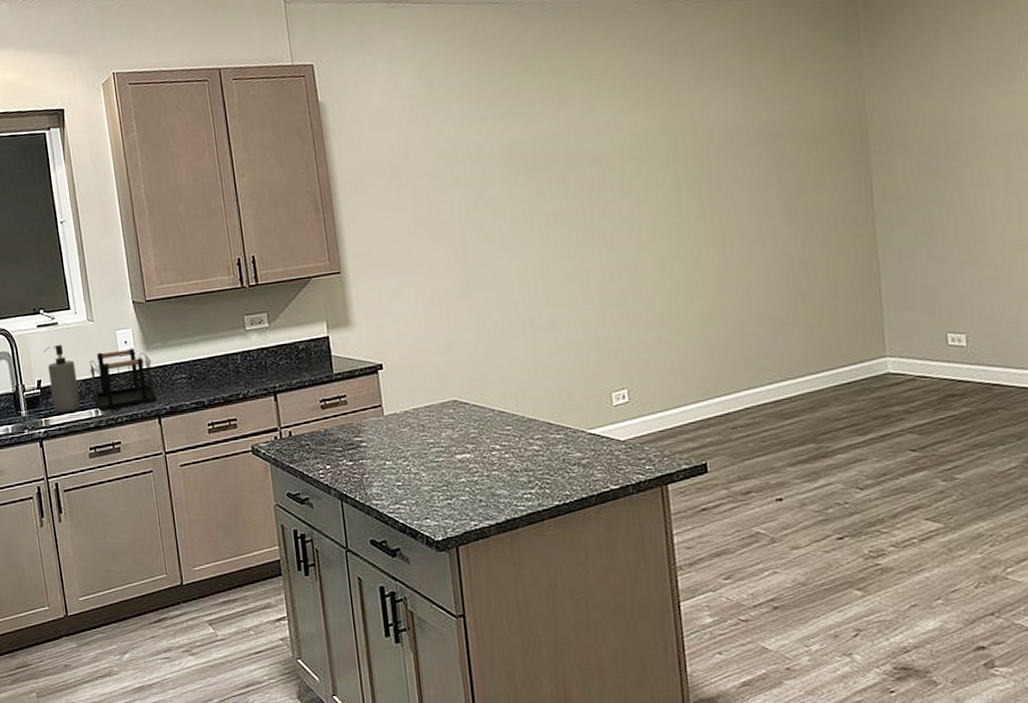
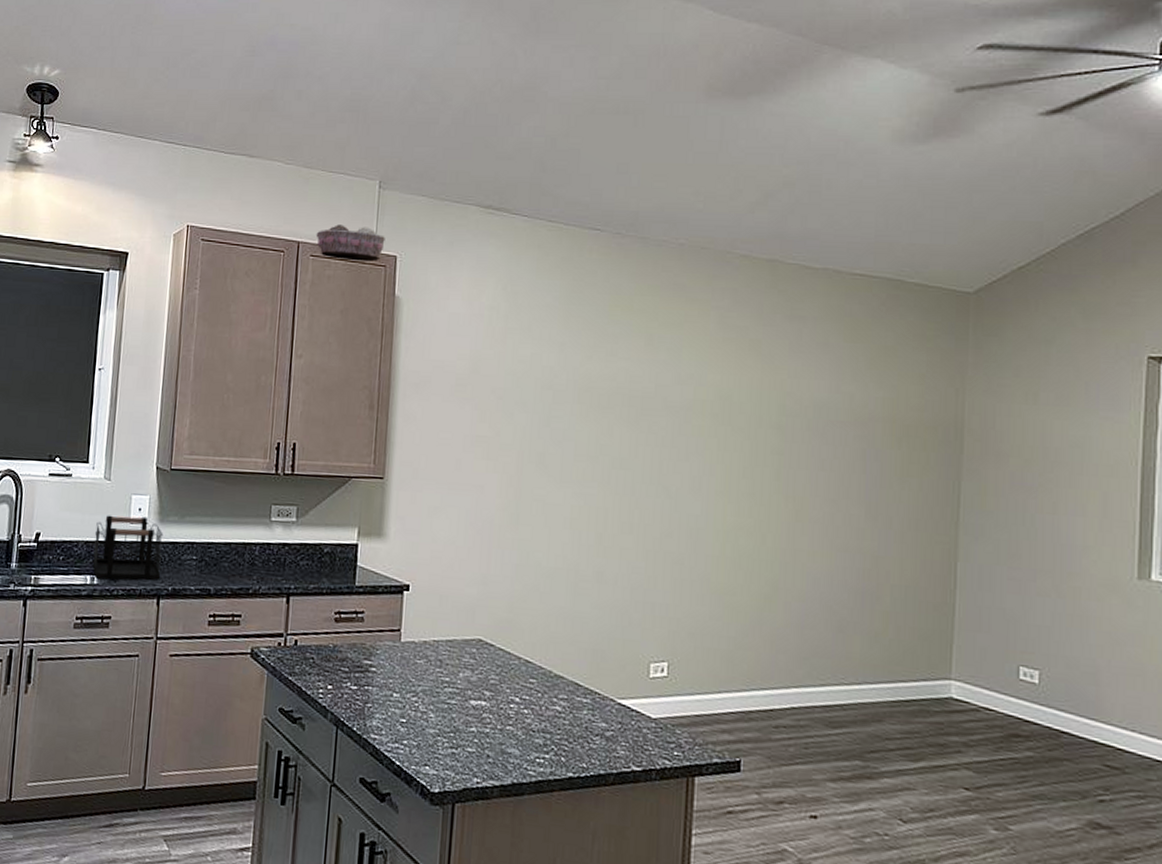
soap dispenser: present [43,344,81,413] -> none [46,498,81,574]
decorative basket: none [234,42,300,78] -> present [315,224,385,262]

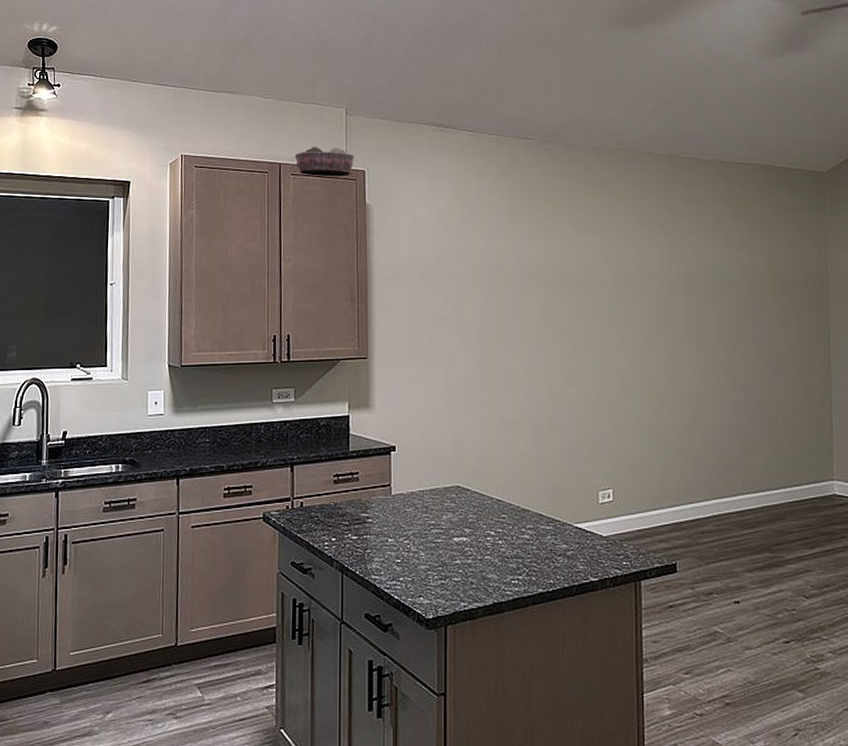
dish rack: present [92,515,164,581] -> none [116,409,179,467]

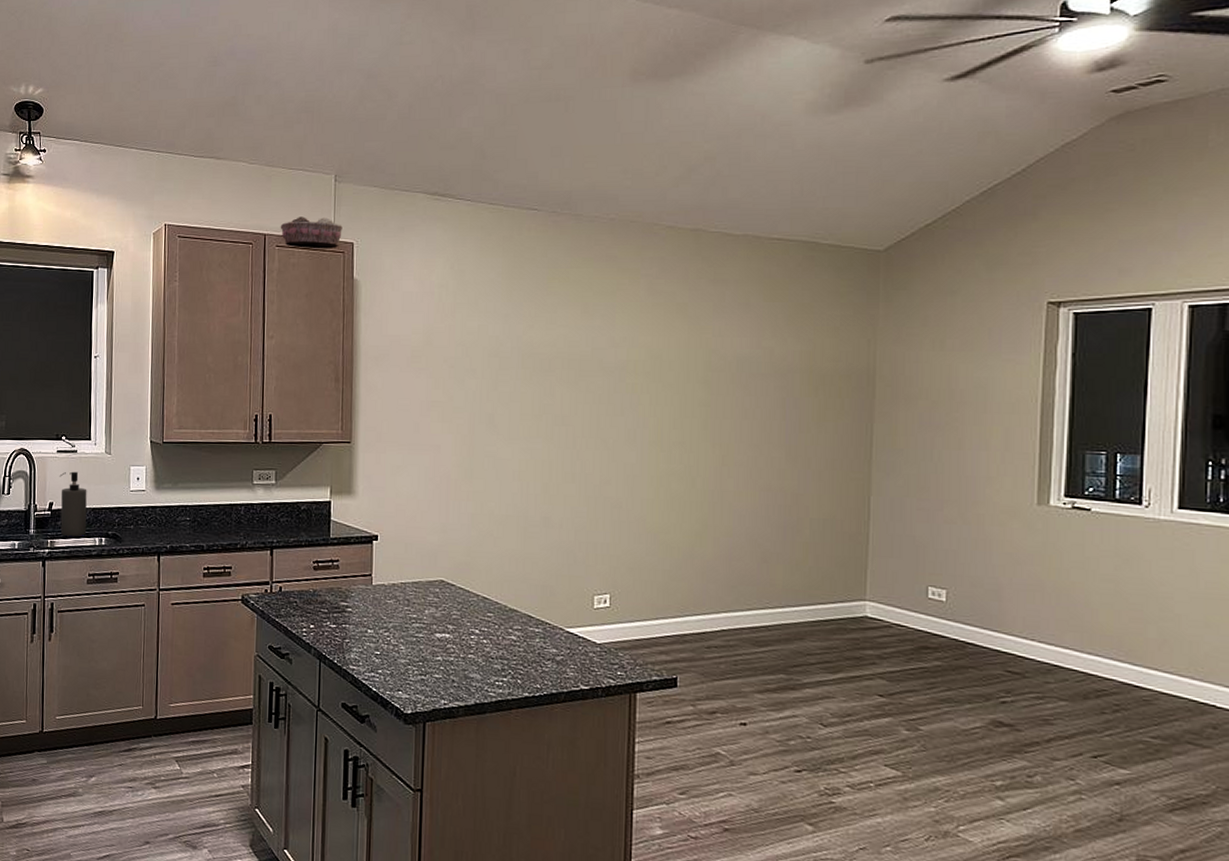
soap dispenser: none [73,399,103,465] -> present [59,471,87,537]

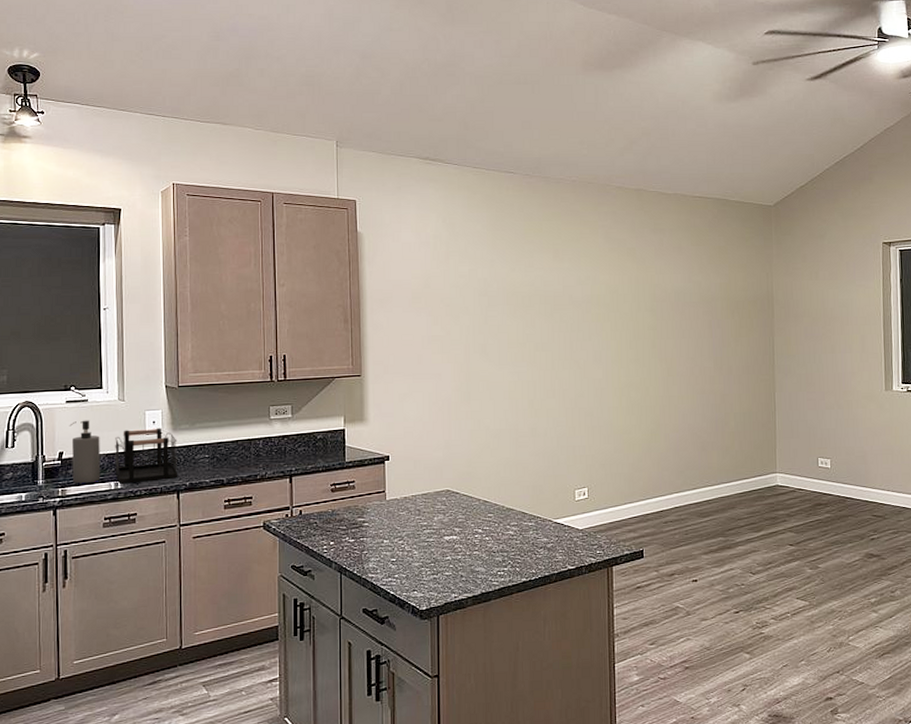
dish rack: none [100,484,160,541] -> present [115,428,178,484]
decorative basket: present [280,217,343,249] -> none [287,177,345,206]

